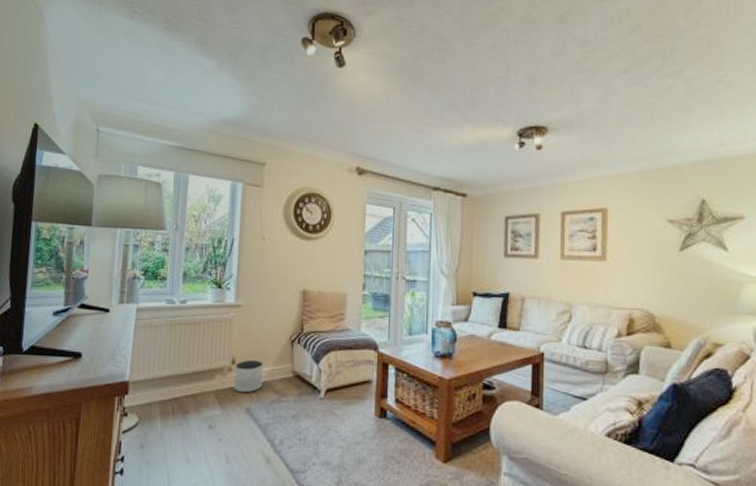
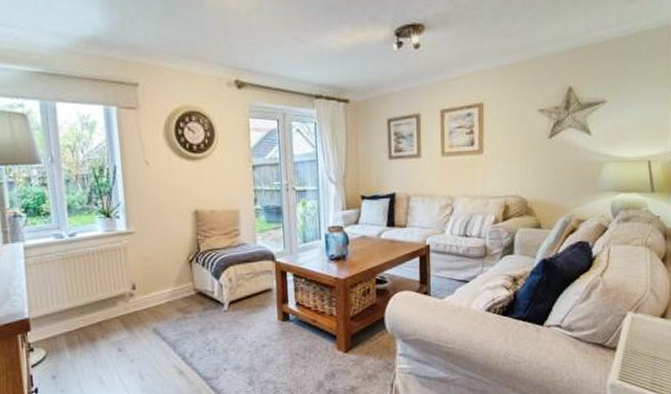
planter: present [234,359,264,393] -> none [136,282,166,316]

